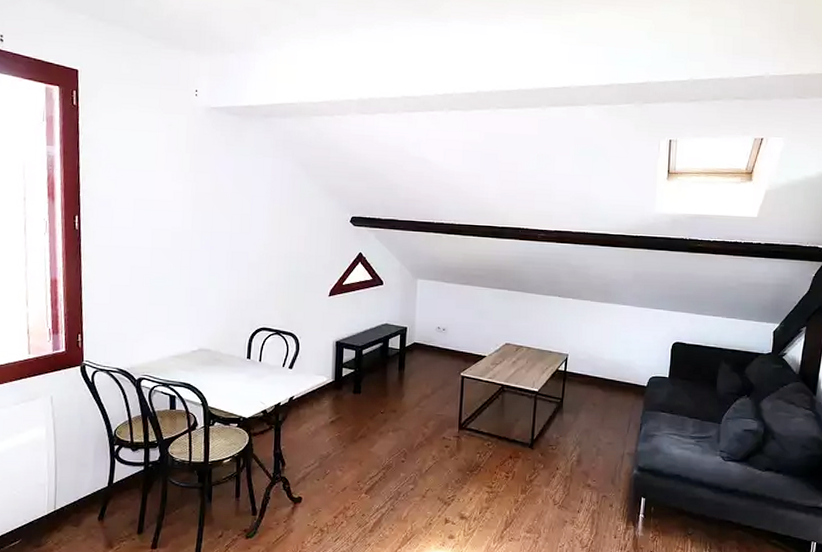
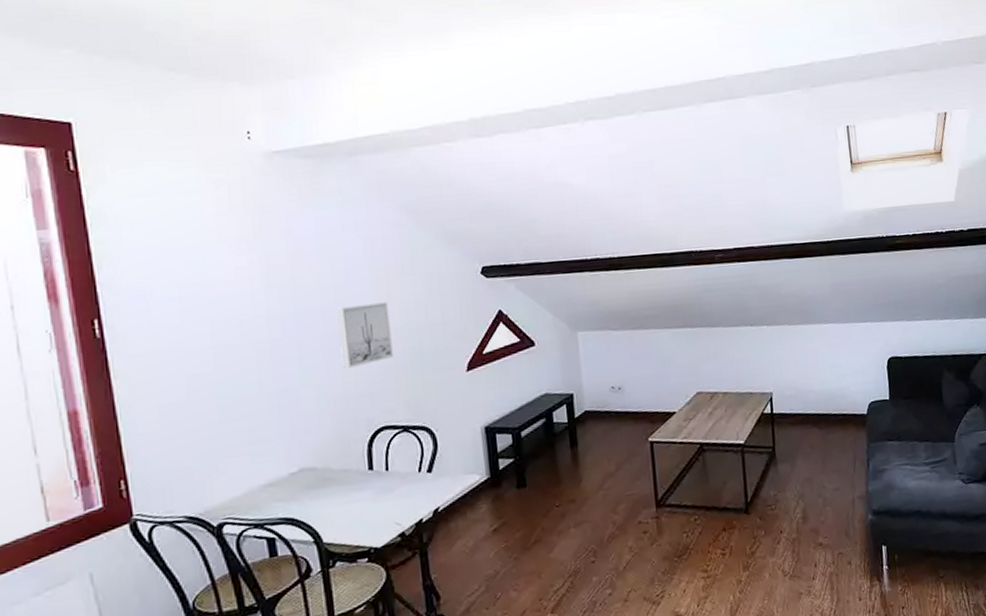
wall art: none [239,232,278,280] -> present [335,302,393,368]

